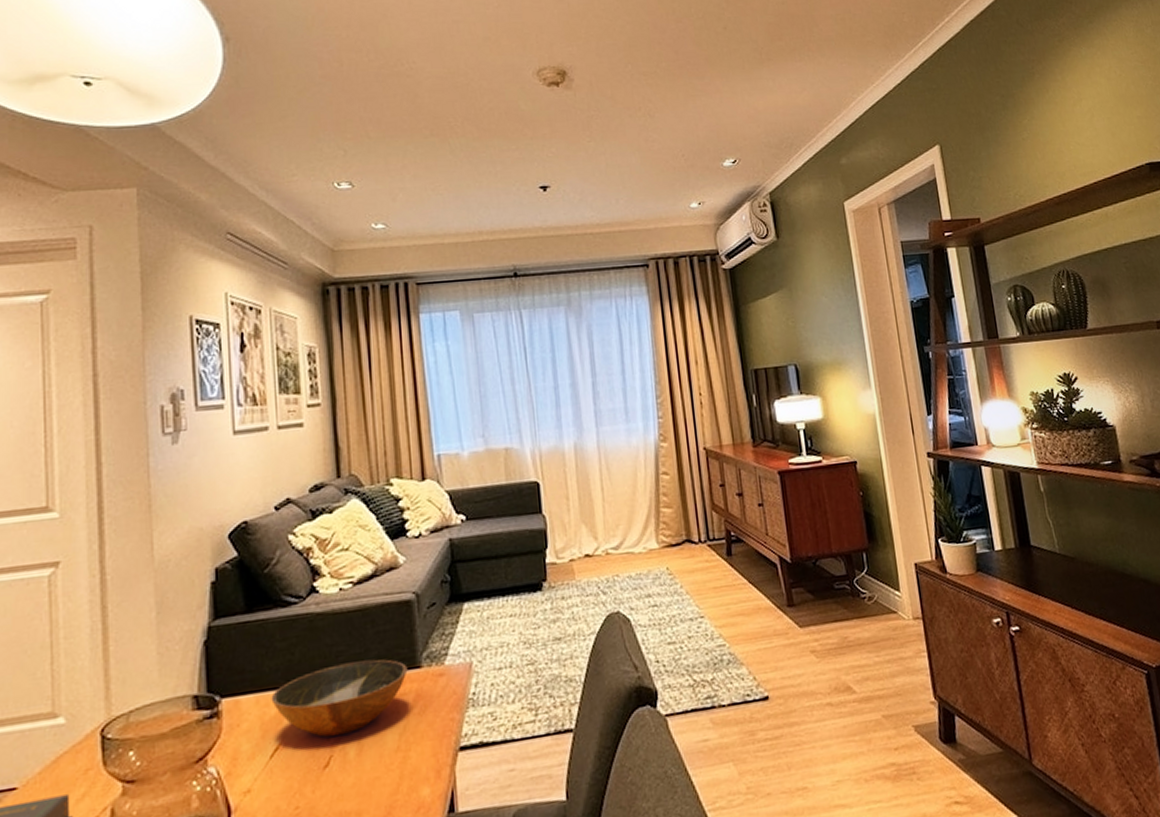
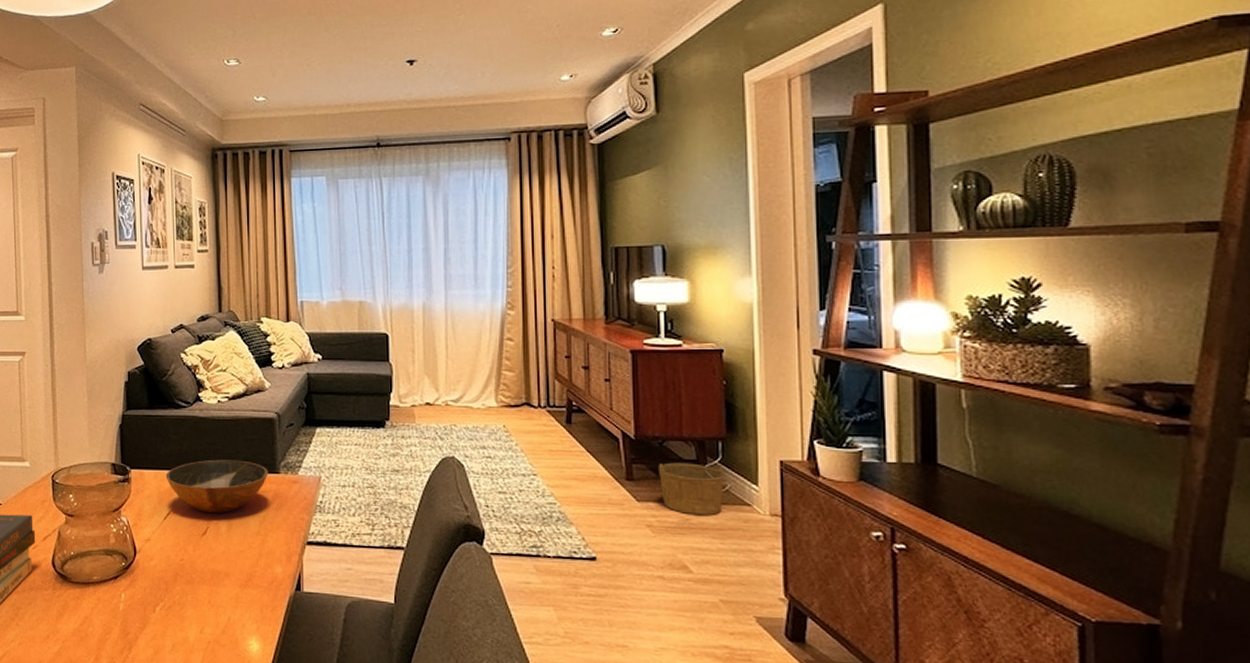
basket: none [814,575,873,633] -> present [657,462,724,516]

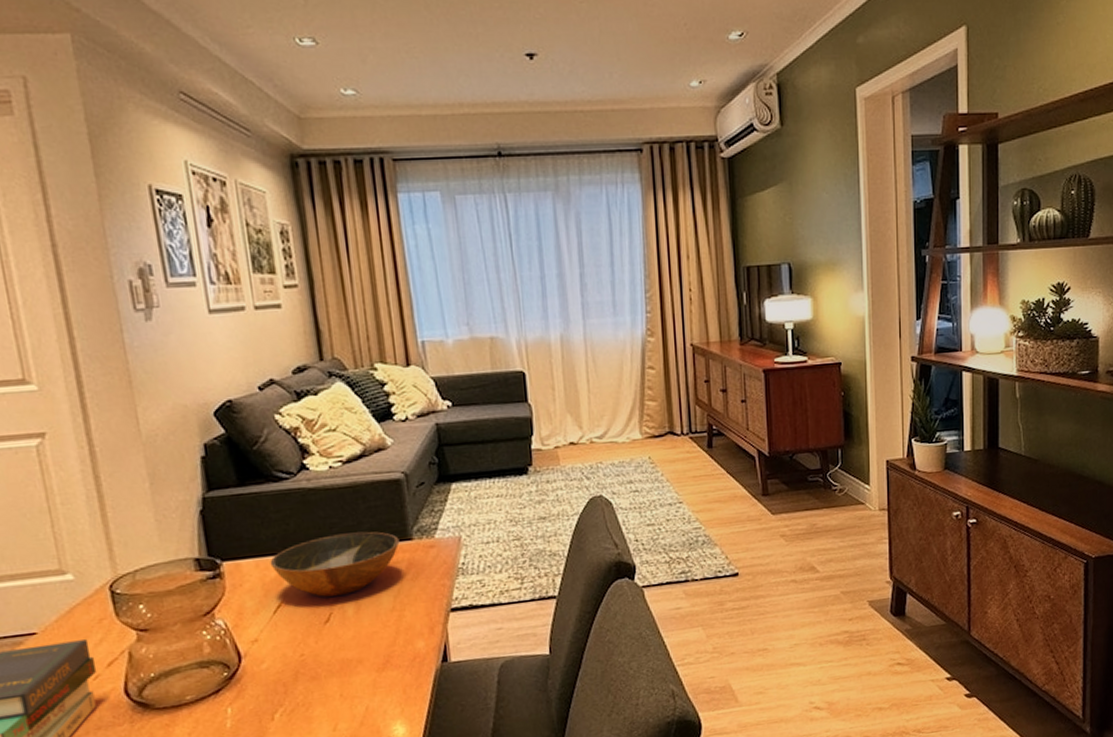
basket: present [657,462,724,516] -> none [789,469,843,521]

